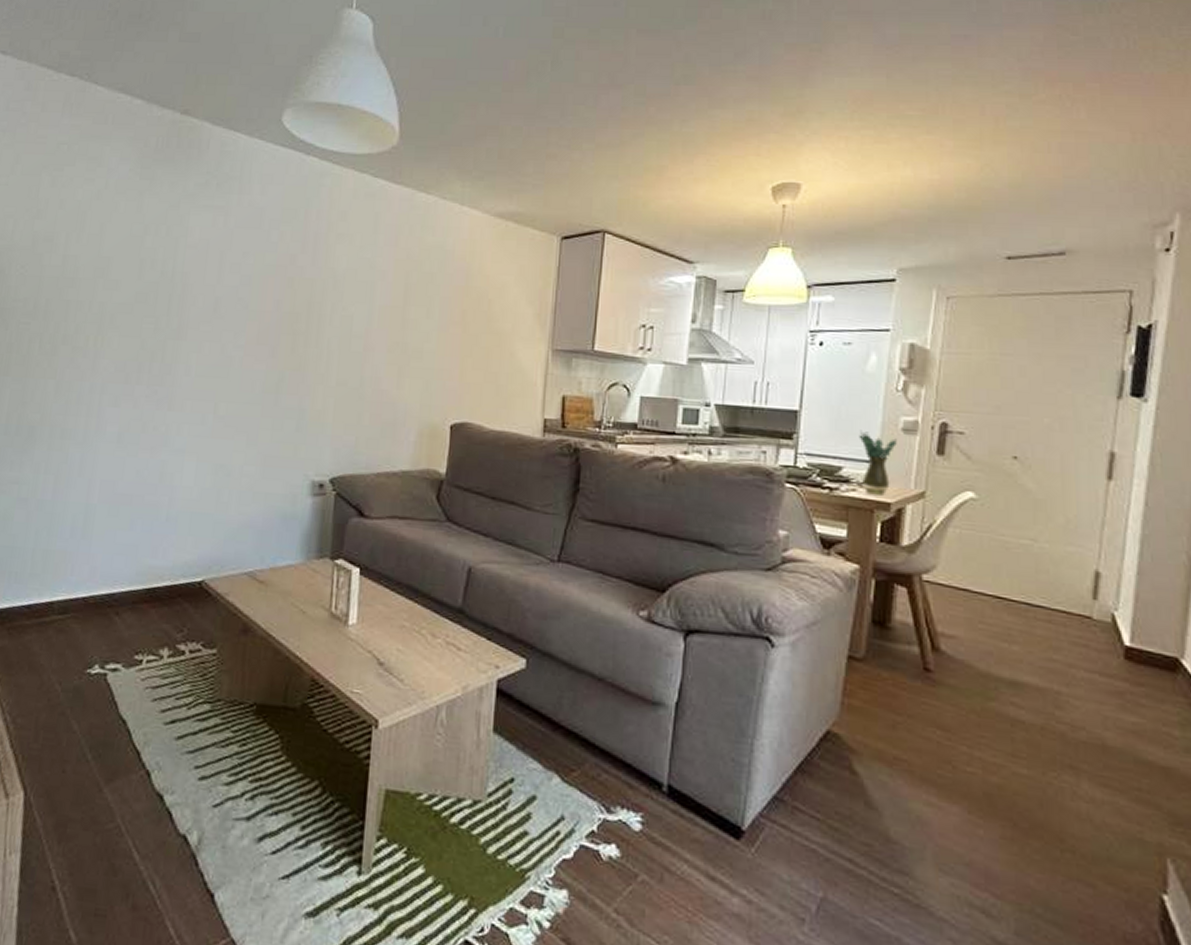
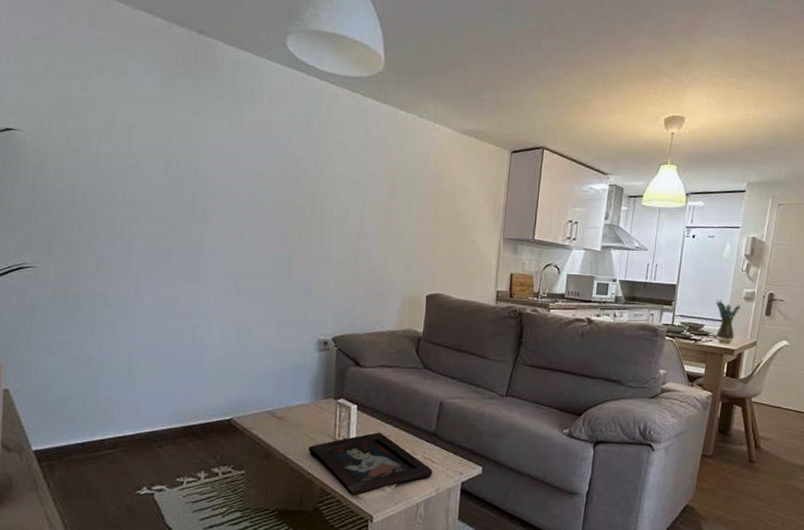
decorative tray: none [296,605,459,692] -> present [308,432,433,497]

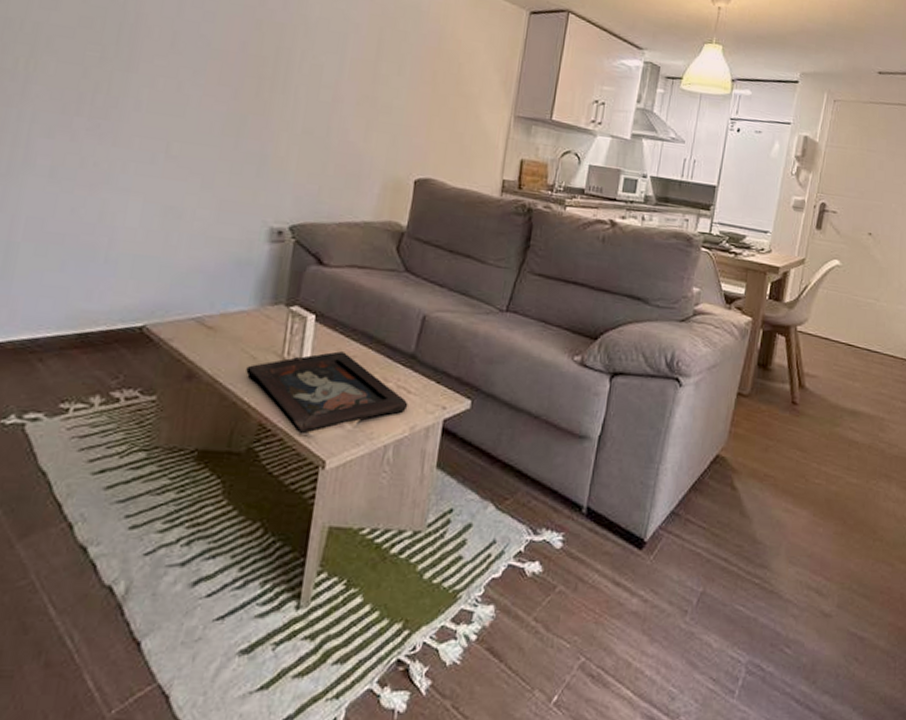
vase: present [716,298,740,344] -> none [760,205,788,261]

